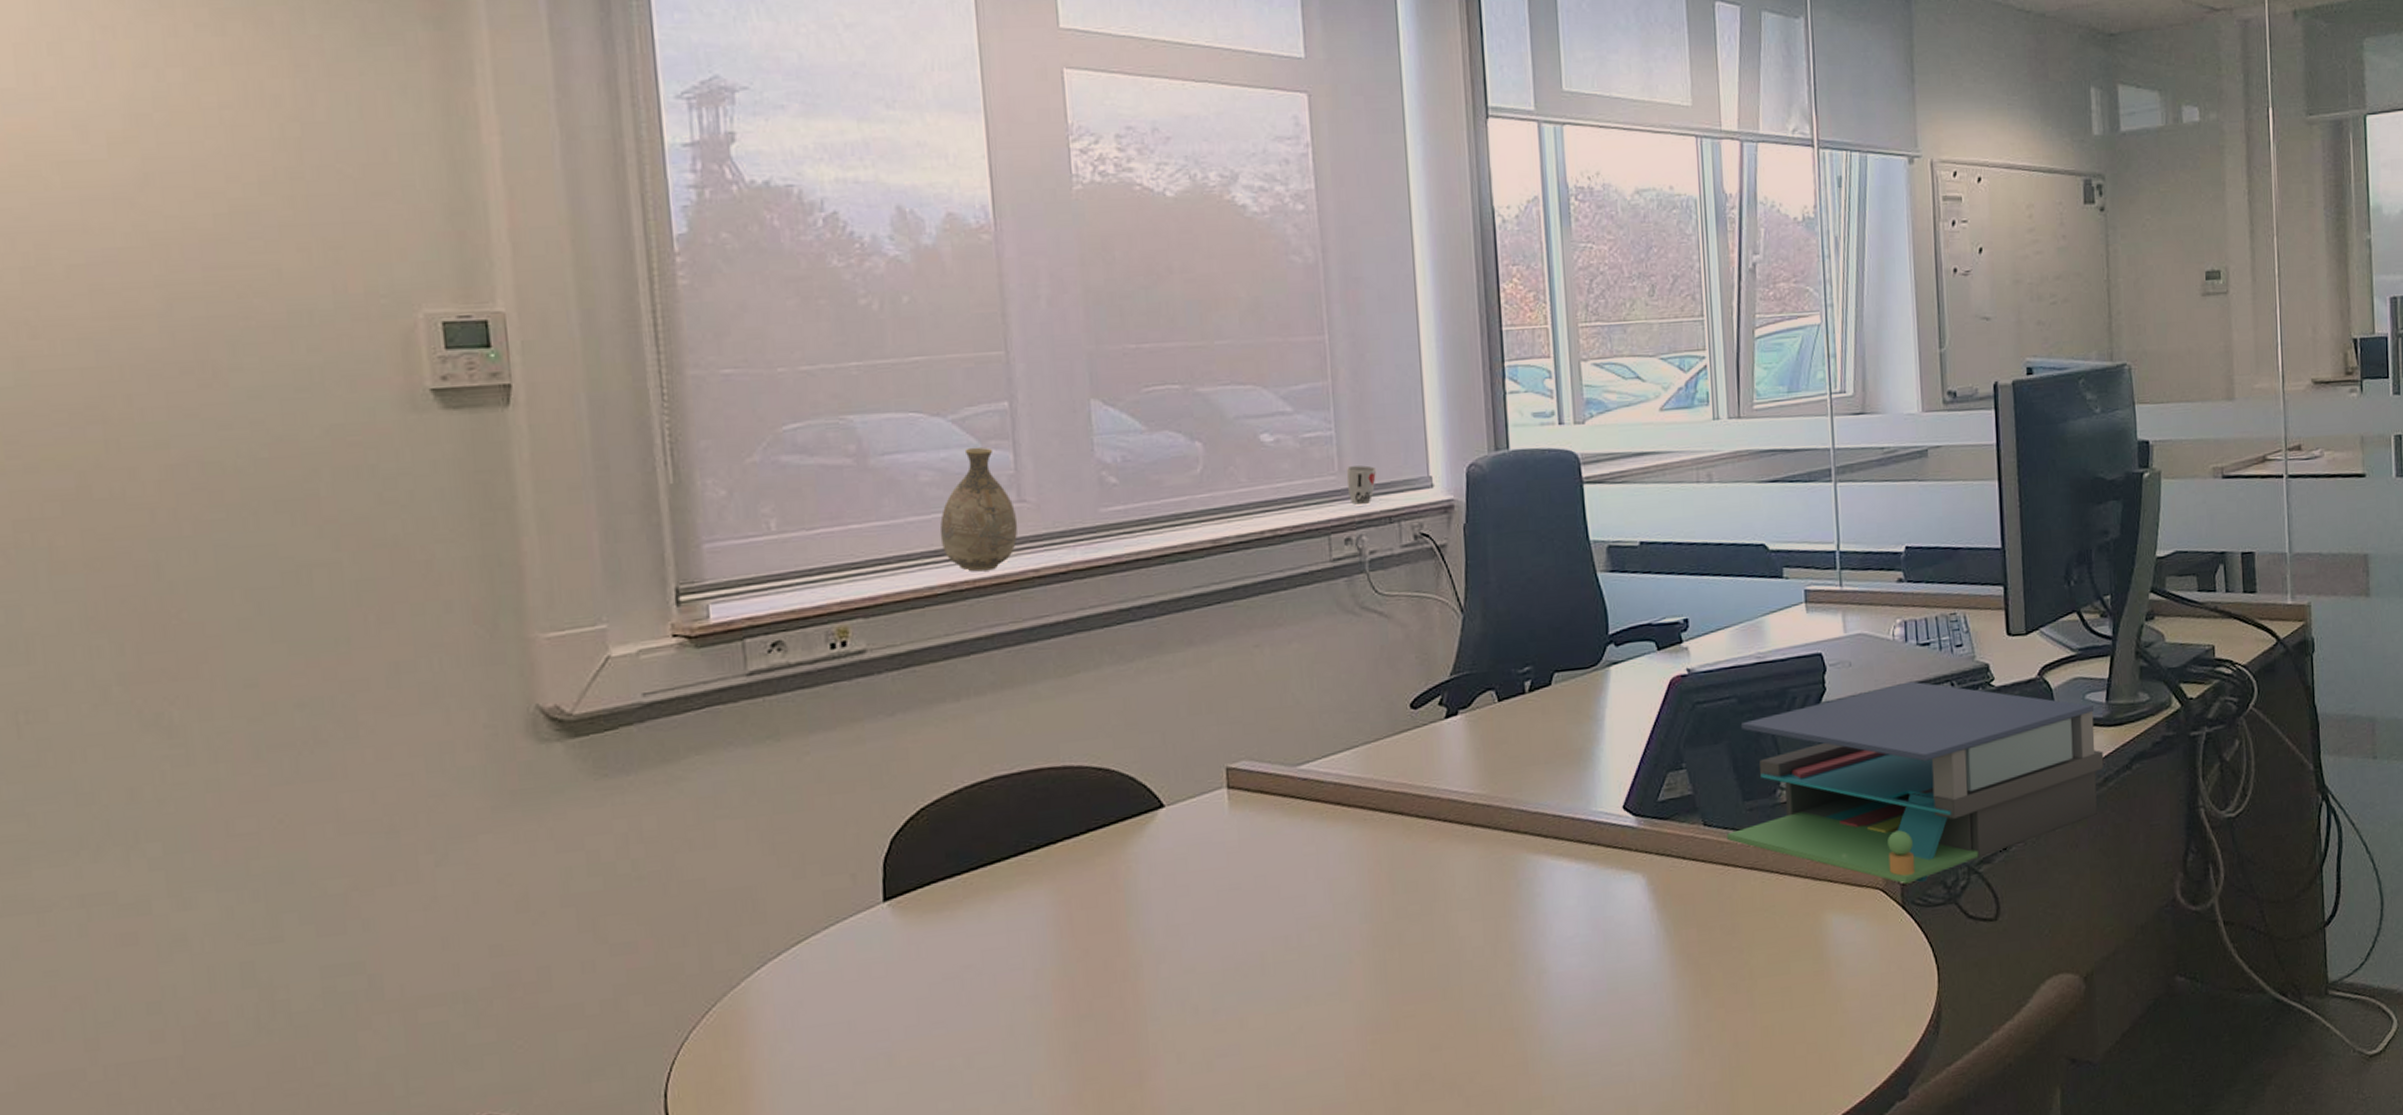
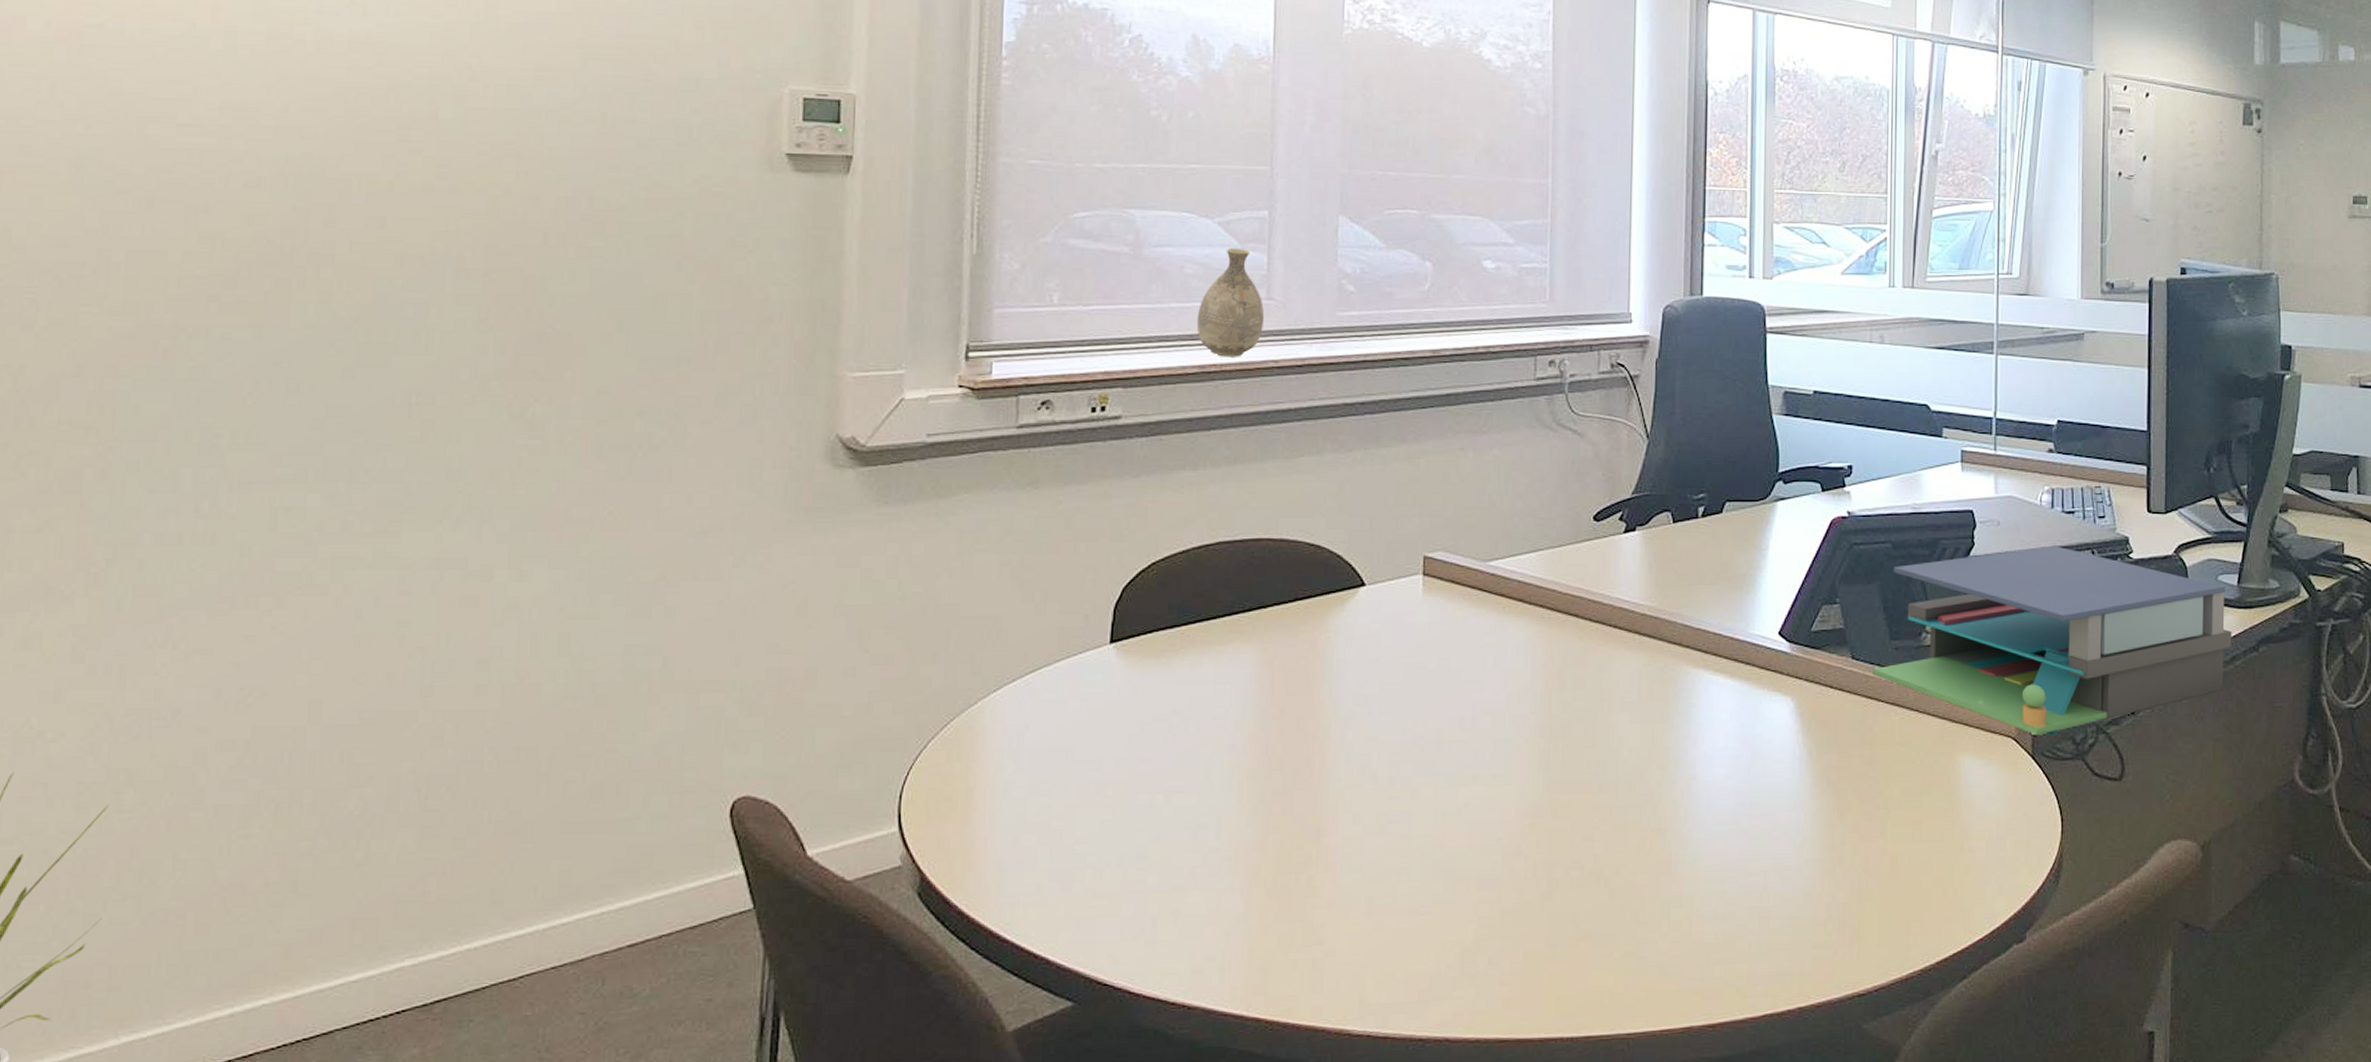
cup: present [1346,465,1377,506] -> none [1555,297,1583,333]

